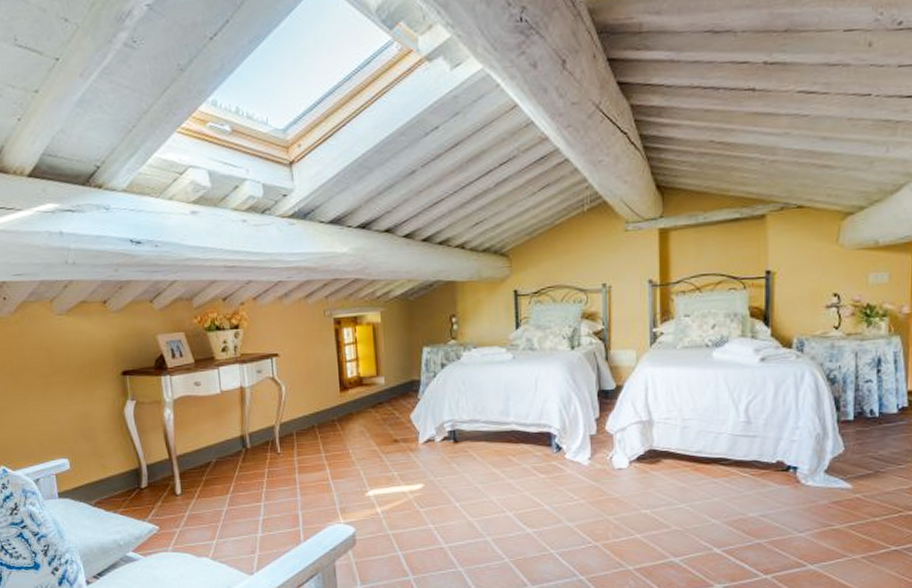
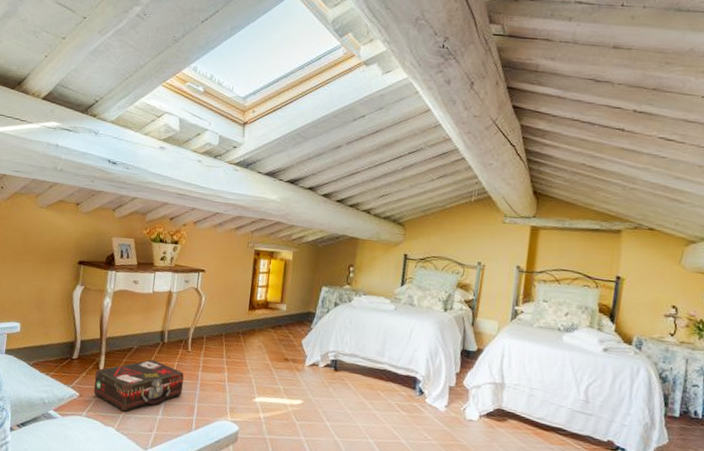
suitcase: none [172,471,280,537] -> present [93,359,184,412]

